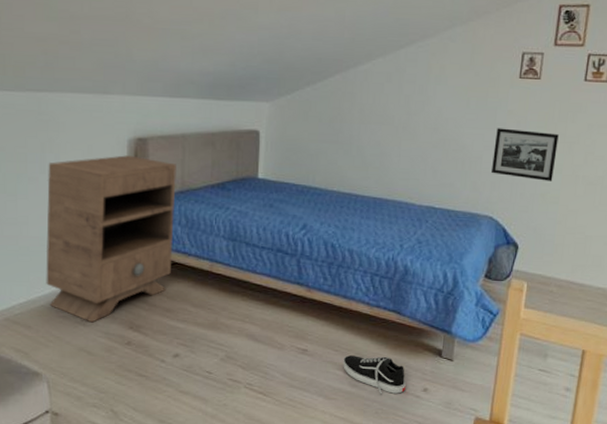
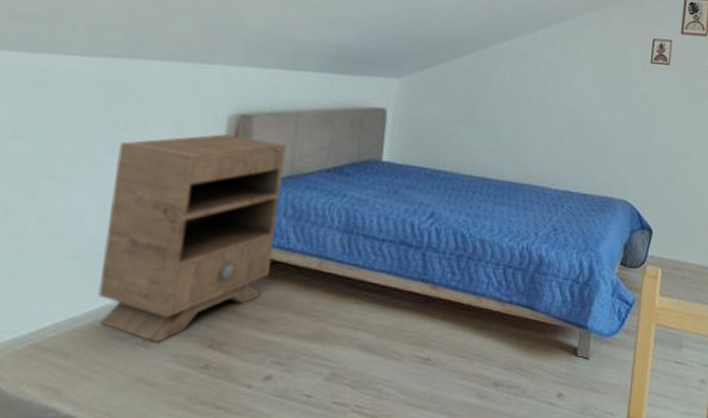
shoe: present [343,355,407,396] -> none [470,359,540,407]
picture frame: present [491,128,559,181] -> none [626,111,687,164]

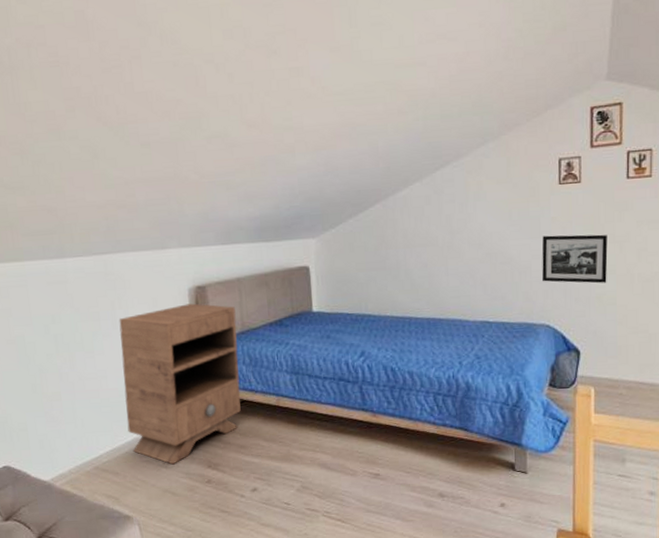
picture frame: none [626,111,687,164] -> present [542,234,608,284]

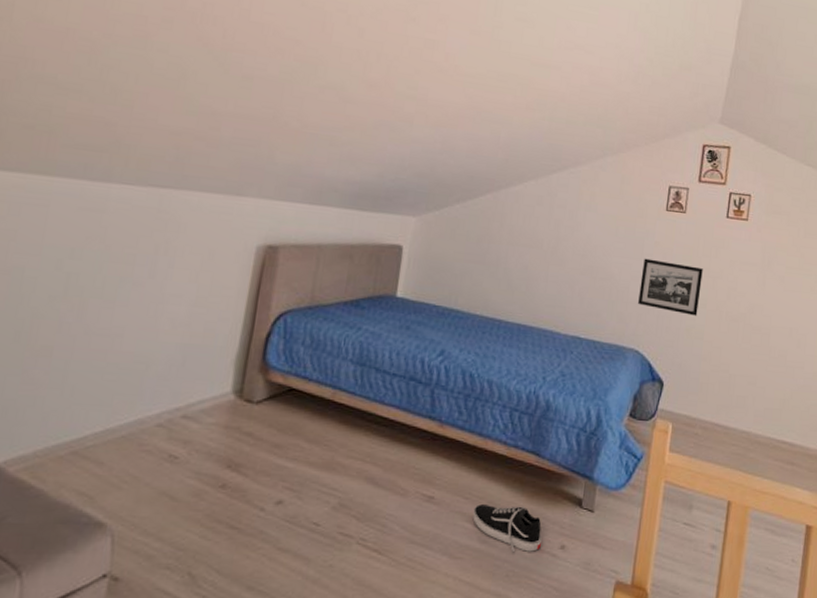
nightstand: present [119,303,241,465] -> none [131,263,308,459]
shoe: none [416,474,483,514] -> present [473,504,542,554]

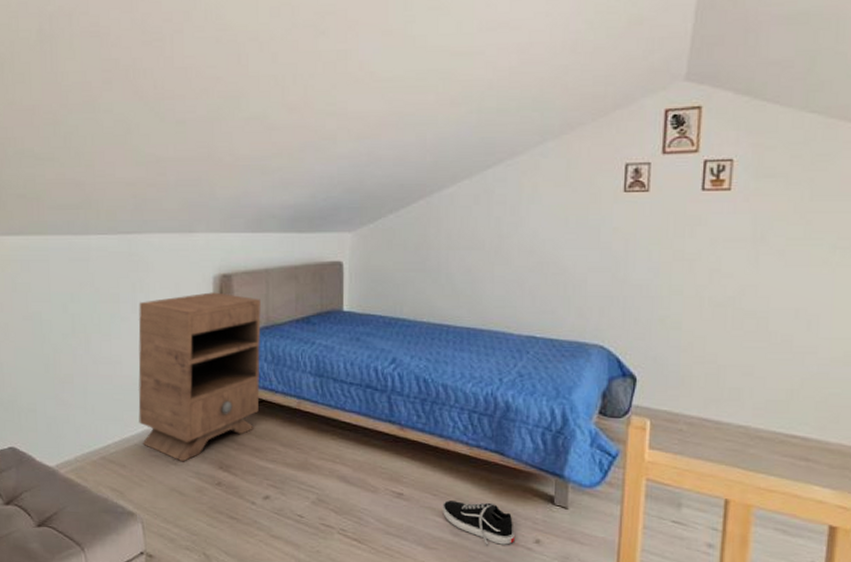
nightstand: none [131,263,308,459] -> present [138,292,261,462]
picture frame: present [638,258,703,316] -> none [599,247,676,304]

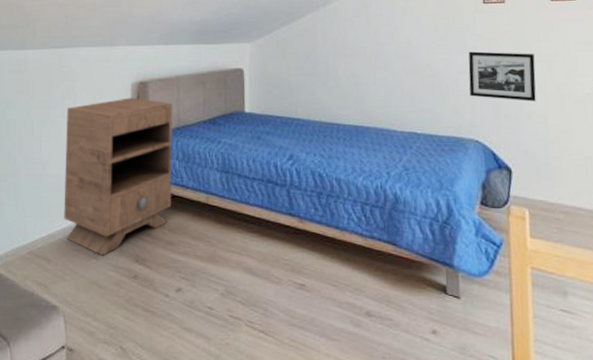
shoe: present [443,501,516,547] -> none [342,291,413,338]
picture frame: none [599,247,676,304] -> present [468,51,536,101]

